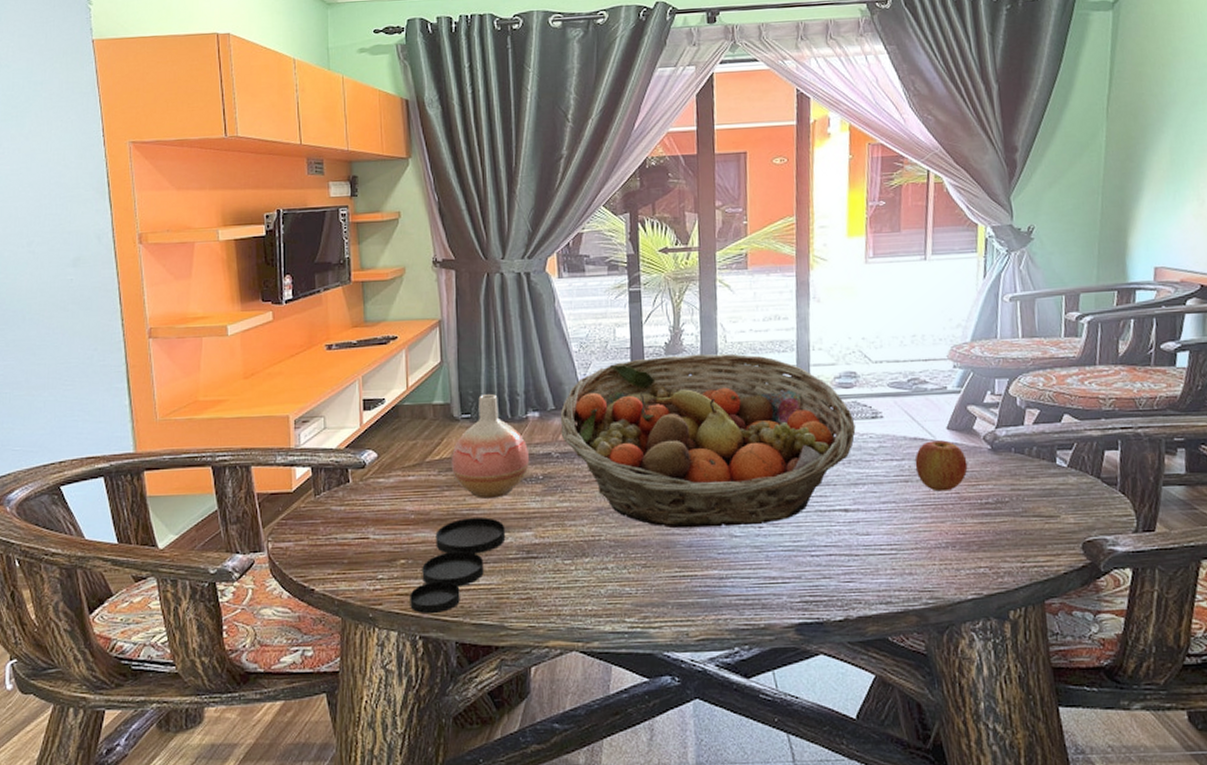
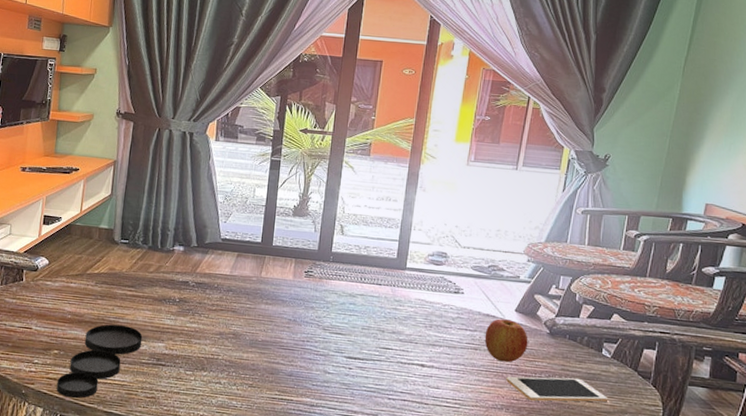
vase: present [451,393,530,499] -> none [106,225,171,312]
fruit basket: present [560,353,856,529] -> none [198,215,440,366]
cell phone: none [947,497,1070,533] -> present [506,376,607,402]

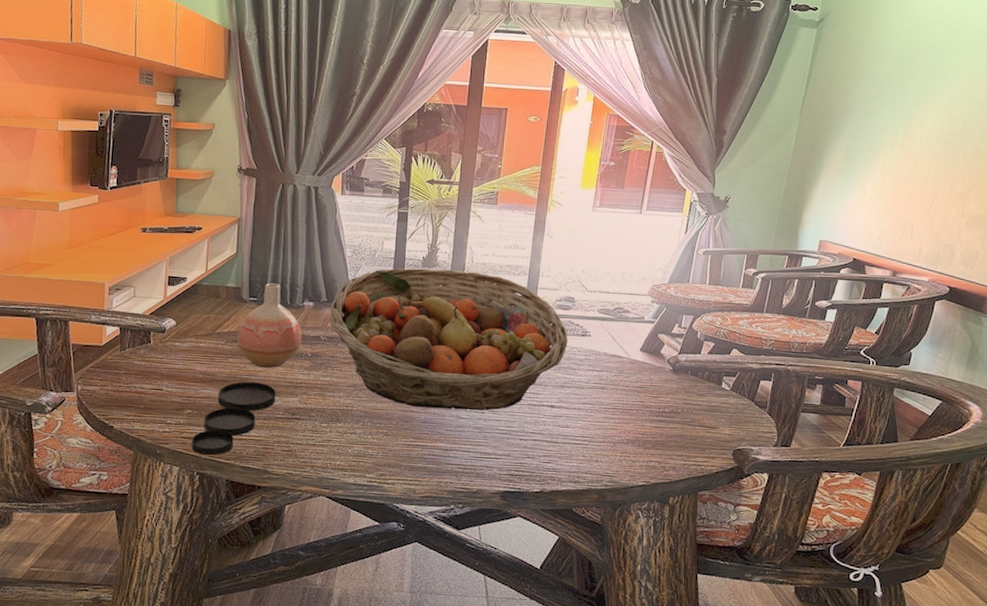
vase: none [106,225,171,312] -> present [236,282,302,368]
fruit basket: none [198,215,440,366] -> present [329,268,568,411]
apple: present [484,319,528,363] -> none [611,358,653,400]
cell phone: present [506,376,607,402] -> none [632,410,726,435]

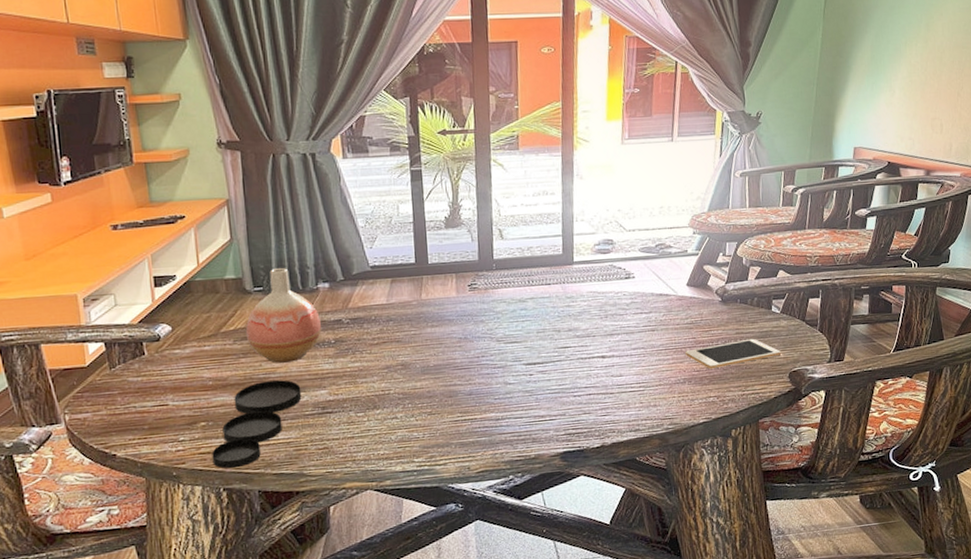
fruit basket: present [329,268,568,411] -> none [349,225,612,380]
cell phone: none [632,410,726,435] -> present [685,338,781,369]

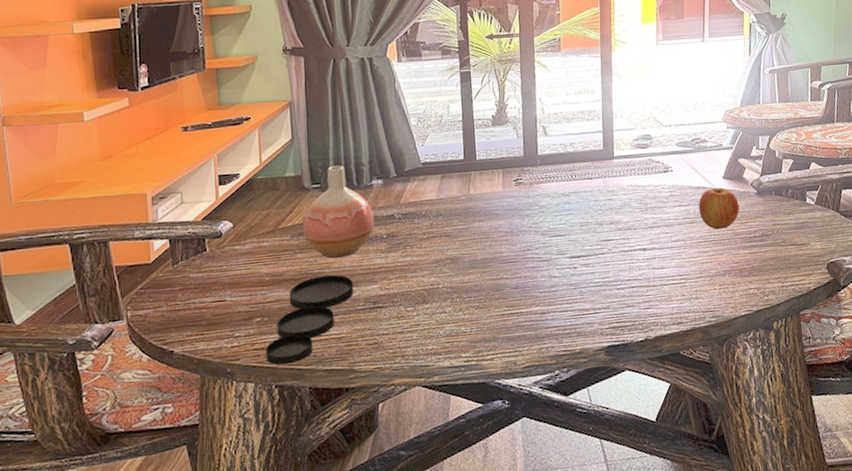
apple: none [660,295,703,338] -> present [698,187,740,230]
cell phone: present [685,338,781,369] -> none [724,229,817,261]

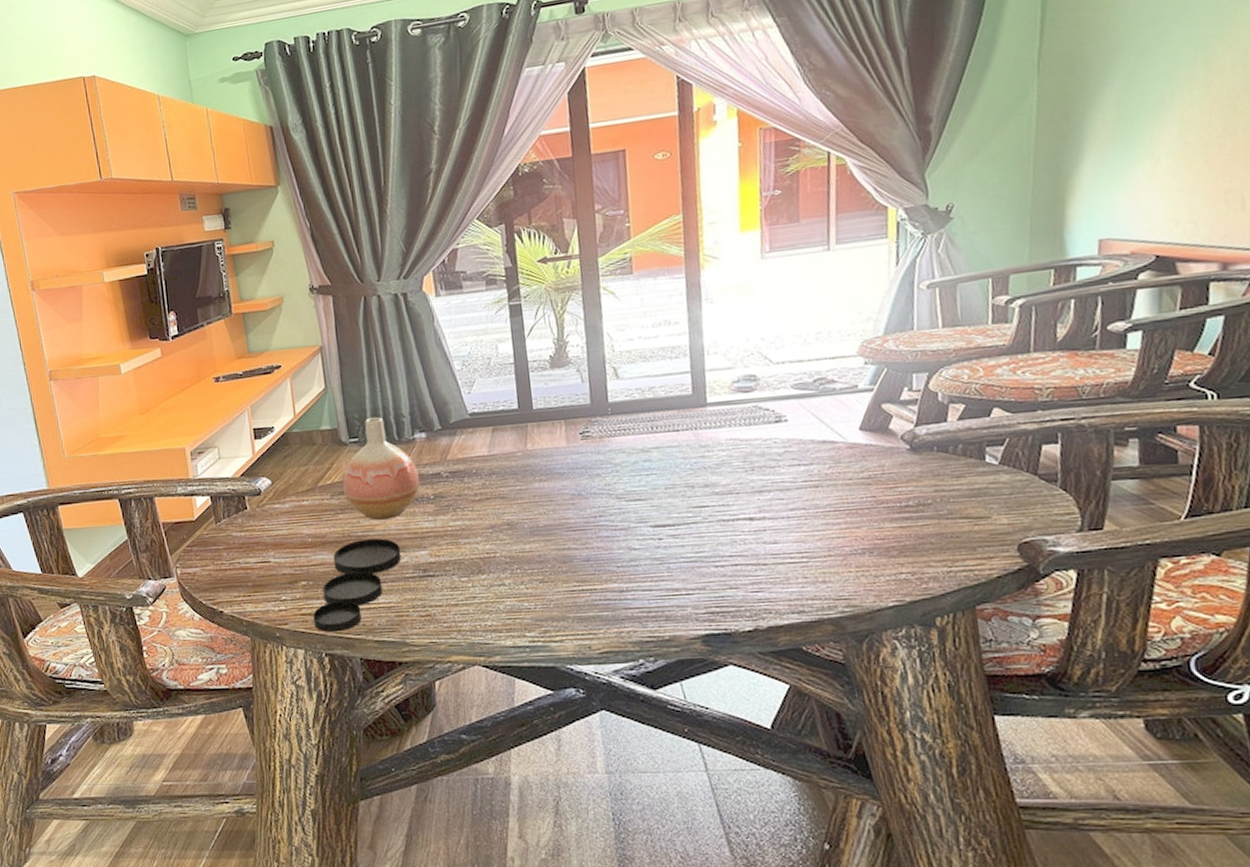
apple: present [698,187,740,230] -> none [824,442,884,496]

